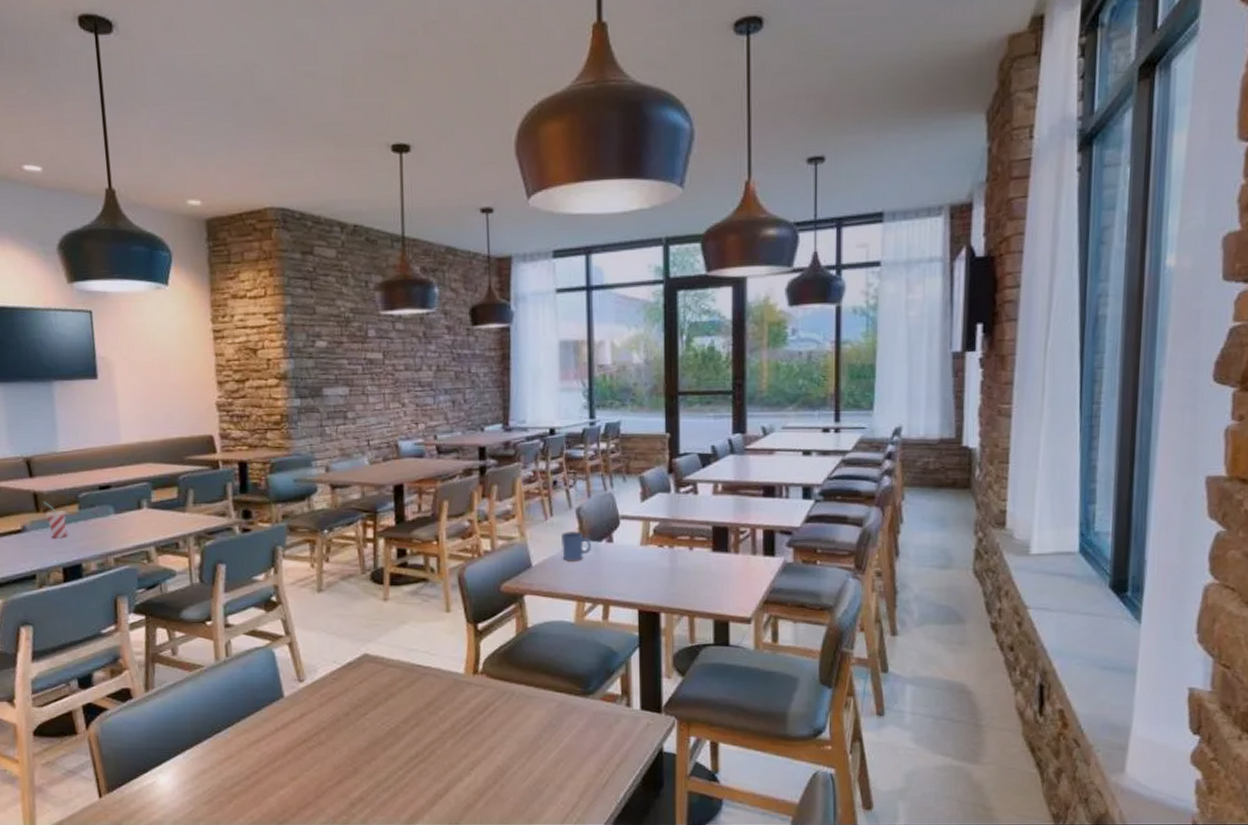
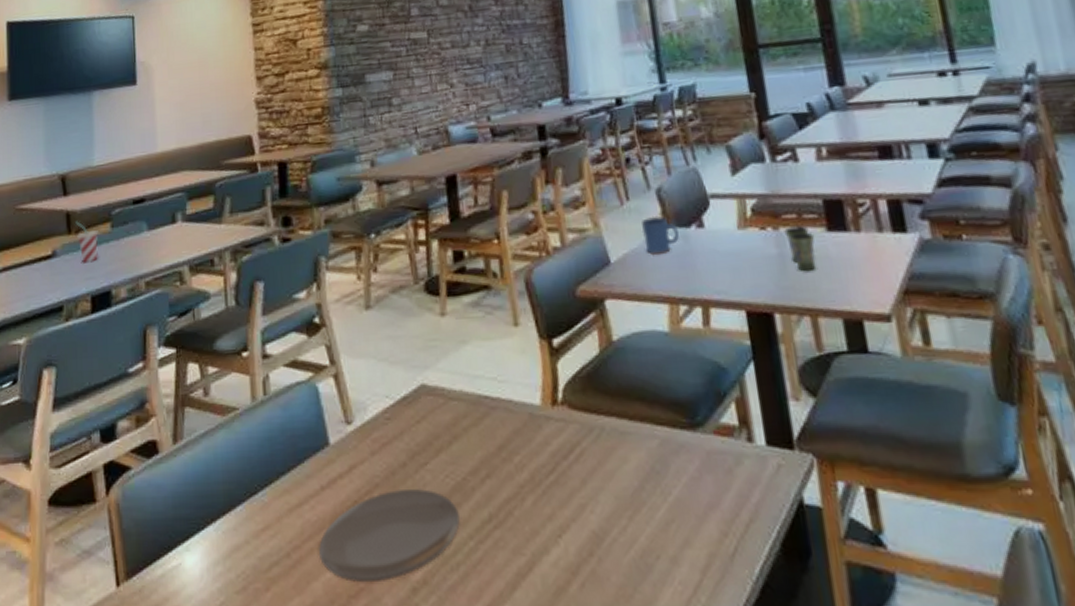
plate: none [274,733,392,799] -> present [319,489,460,583]
cup: none [678,546,702,581] -> present [784,225,817,271]

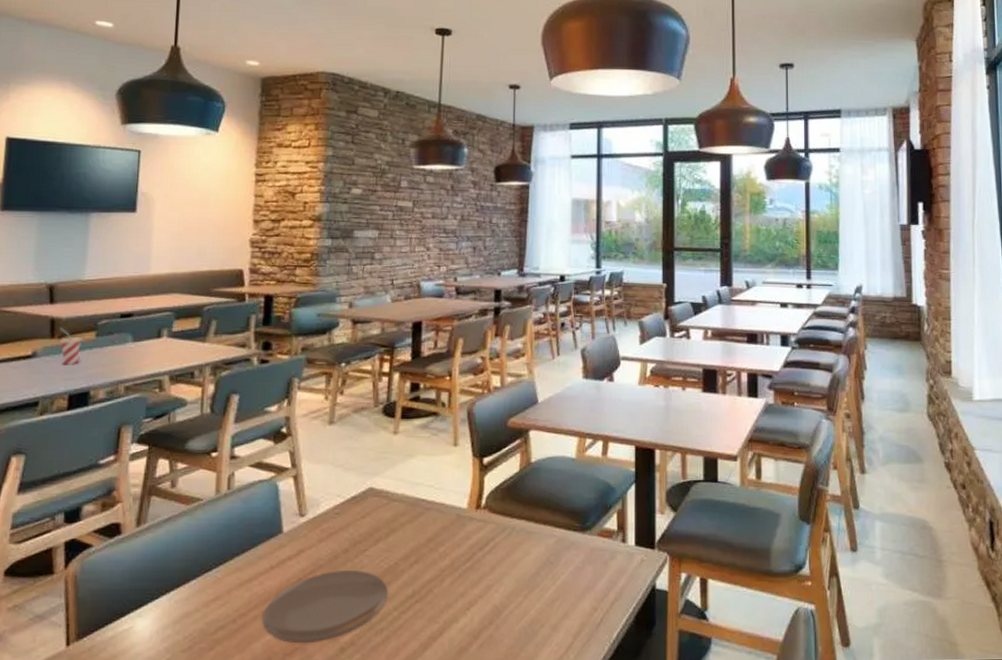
mug: present [641,215,679,256] -> none [565,369,593,400]
cup: present [784,225,817,271] -> none [672,386,693,420]

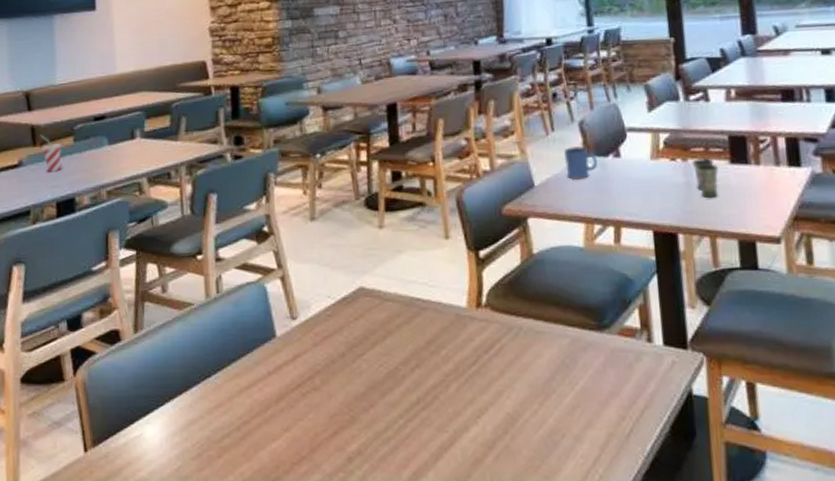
plate: present [262,570,388,644] -> none [266,376,391,453]
mug: none [565,369,593,400] -> present [564,145,597,181]
cup: none [672,386,693,420] -> present [692,158,719,198]

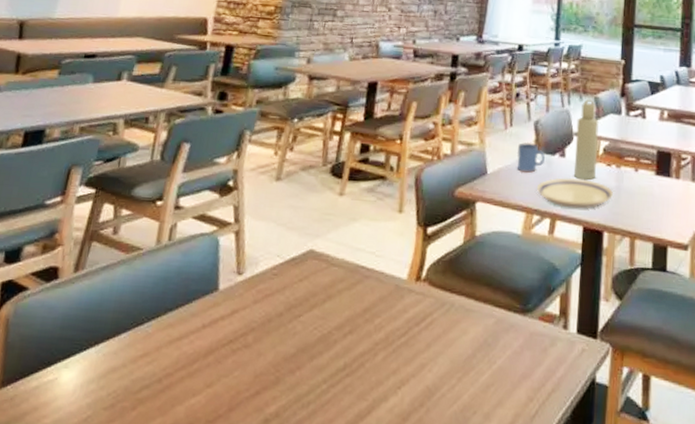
beverage cup: present [40,134,62,174] -> none [22,63,45,103]
plate: none [593,179,683,213] -> present [537,178,613,209]
bottle: none [628,88,659,180] -> present [574,99,599,181]
cup: present [692,158,719,198] -> none [624,167,646,203]

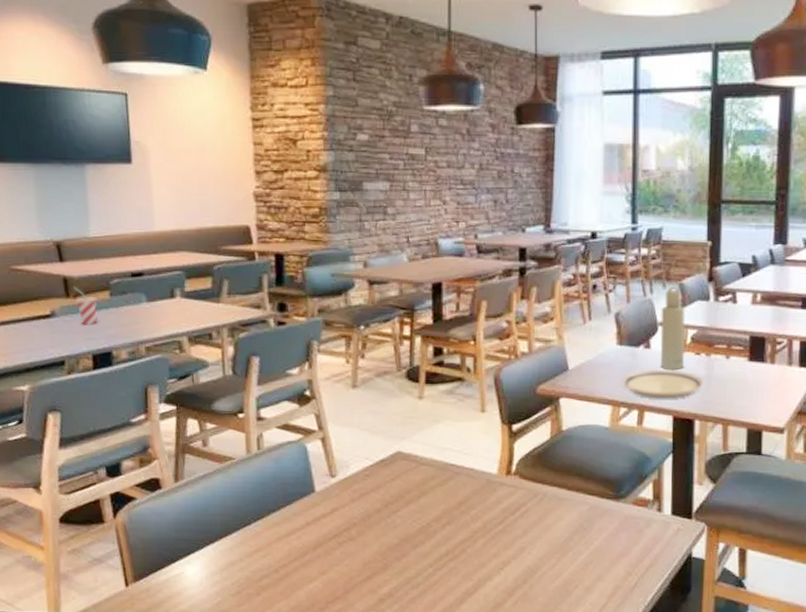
beverage cup: none [22,63,45,103] -> present [73,286,98,326]
mug: present [516,142,545,173] -> none [598,335,628,367]

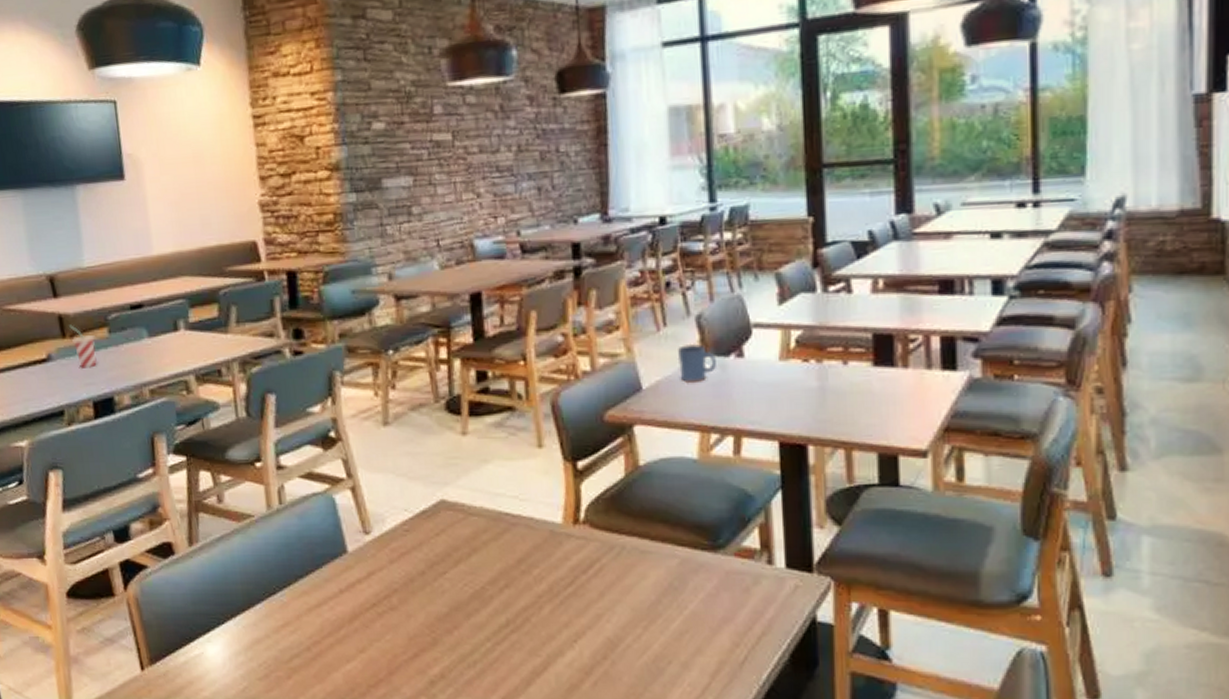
mug: none [598,335,628,367] -> present [677,343,716,384]
plate: present [623,369,703,399] -> none [711,382,815,421]
bottle: present [660,286,686,371] -> none [754,277,789,384]

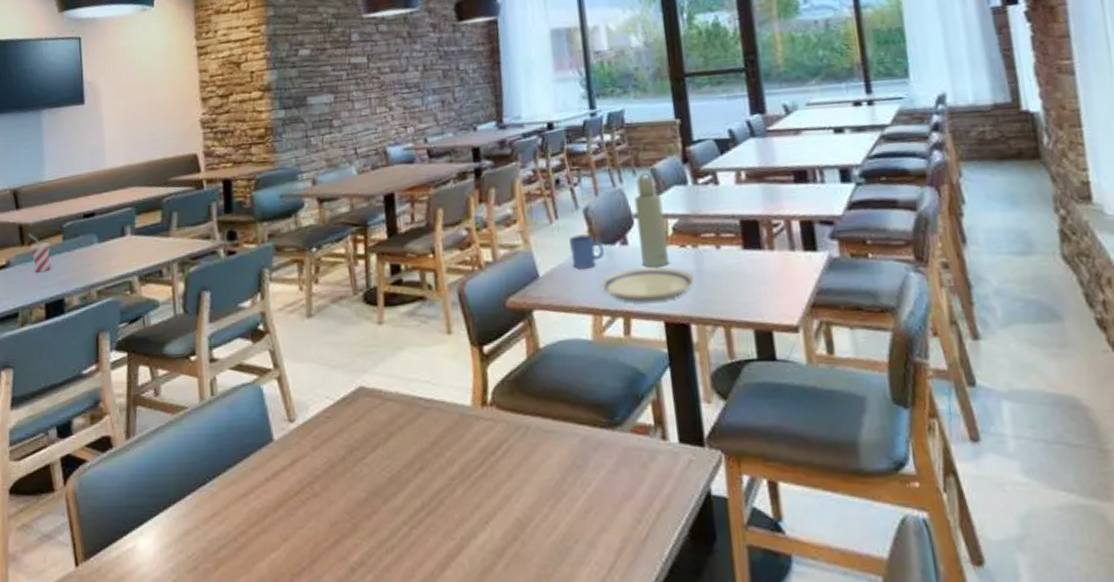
plate: none [711,382,815,421] -> present [601,267,694,303]
bottle: none [754,277,789,384] -> present [634,172,669,269]

